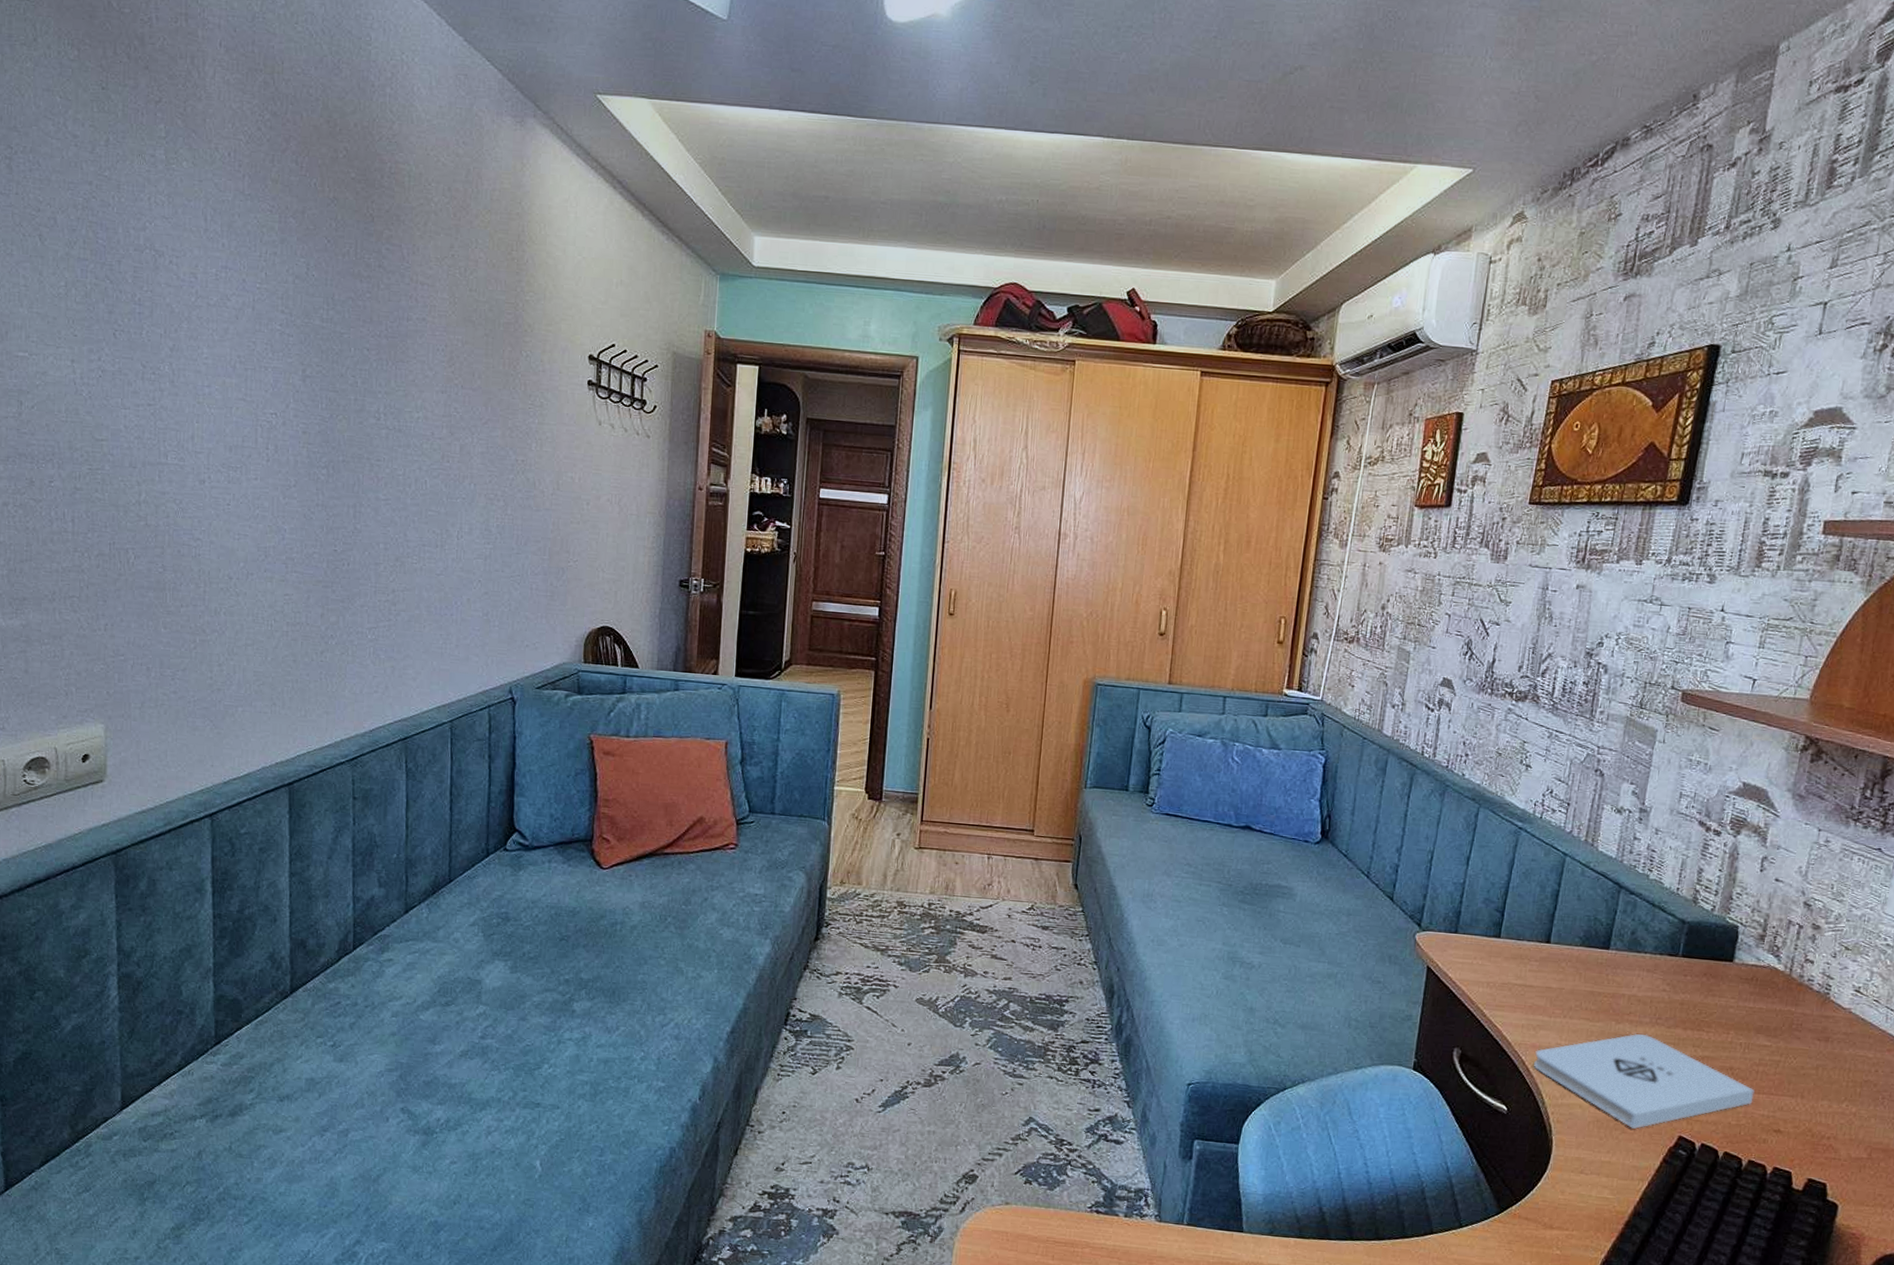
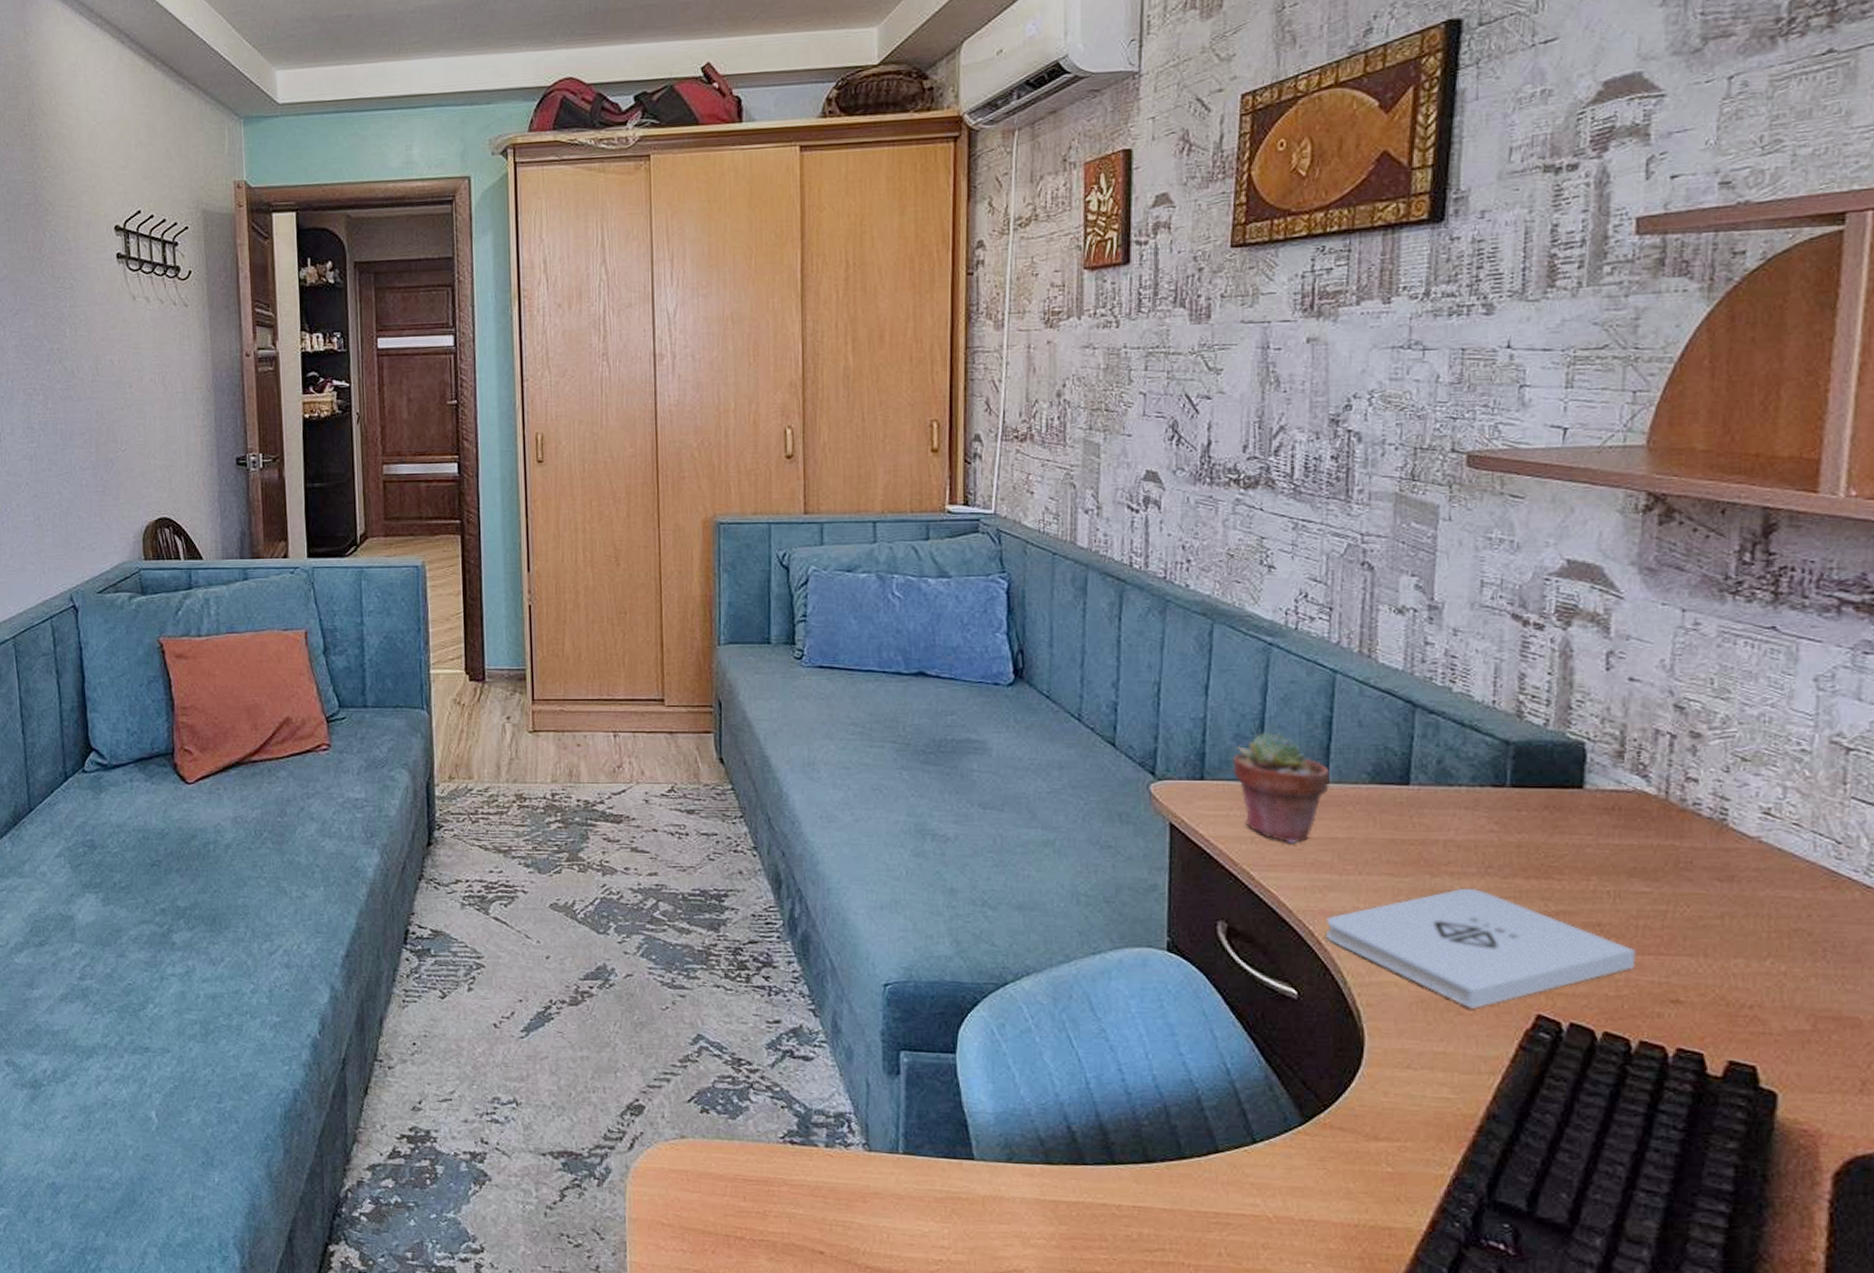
potted succulent: none [1480,898,1552,990] -> present [1233,732,1331,845]

